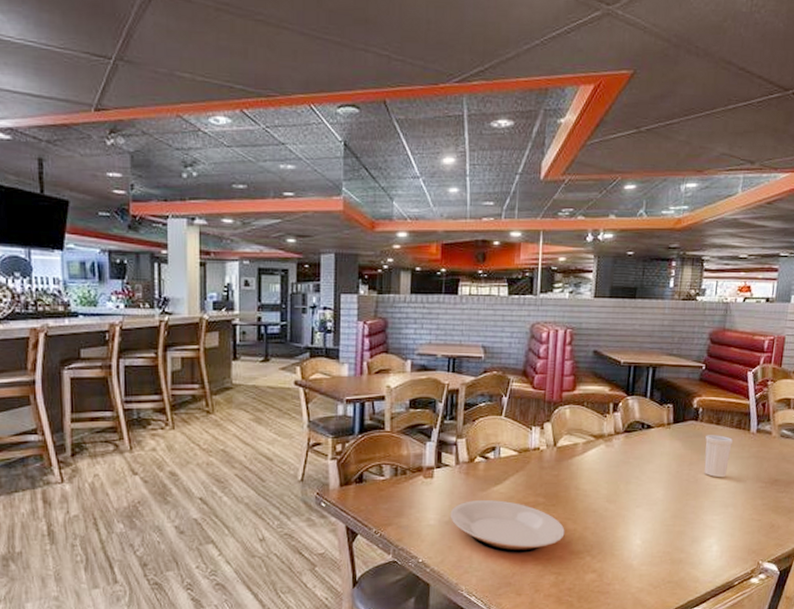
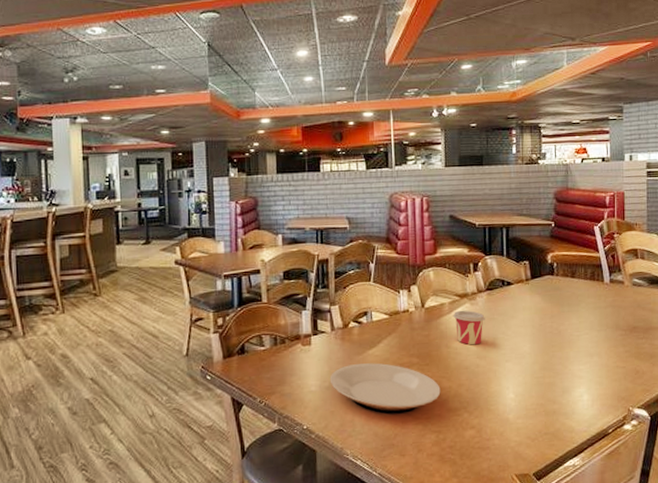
cup: none [586,452,620,488] -> present [453,310,485,345]
cup: present [704,435,734,478] -> none [563,287,590,329]

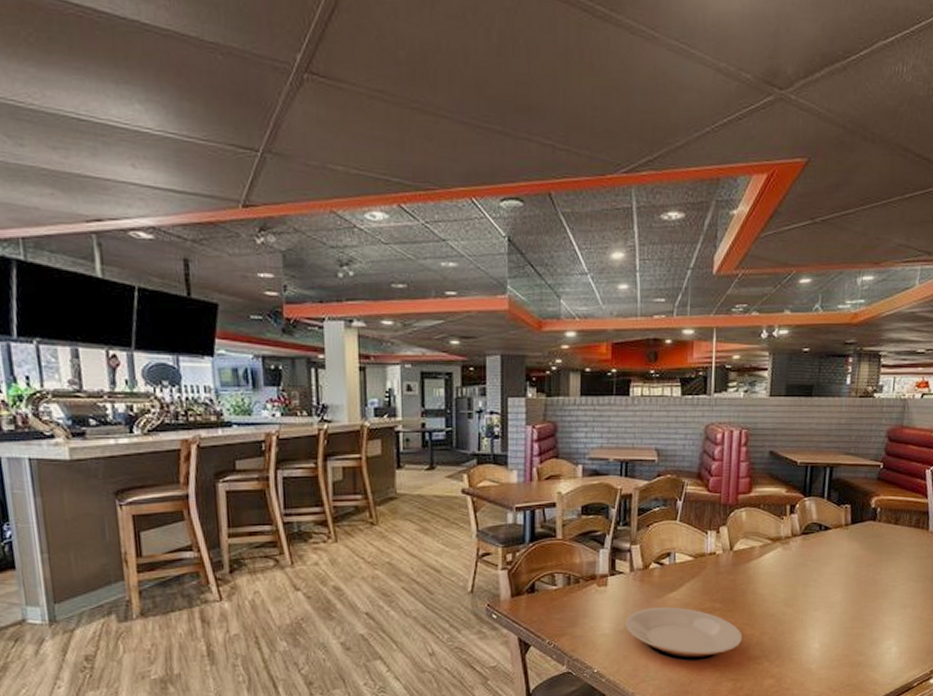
cup: present [453,310,485,345] -> none [762,555,797,592]

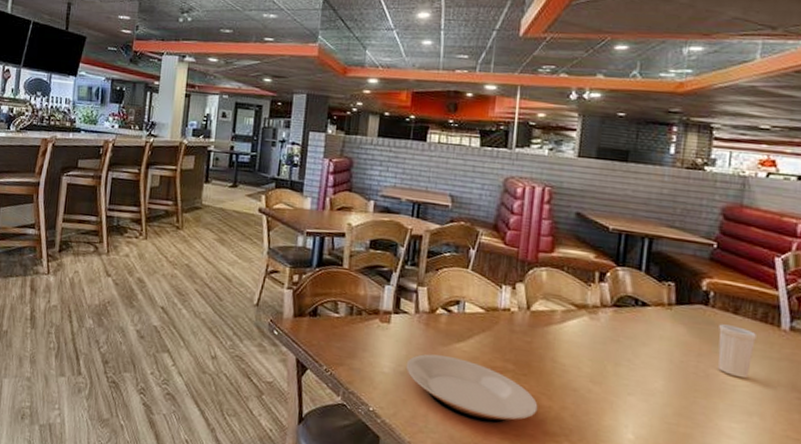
cup: none [882,535,912,579] -> present [717,324,758,379]

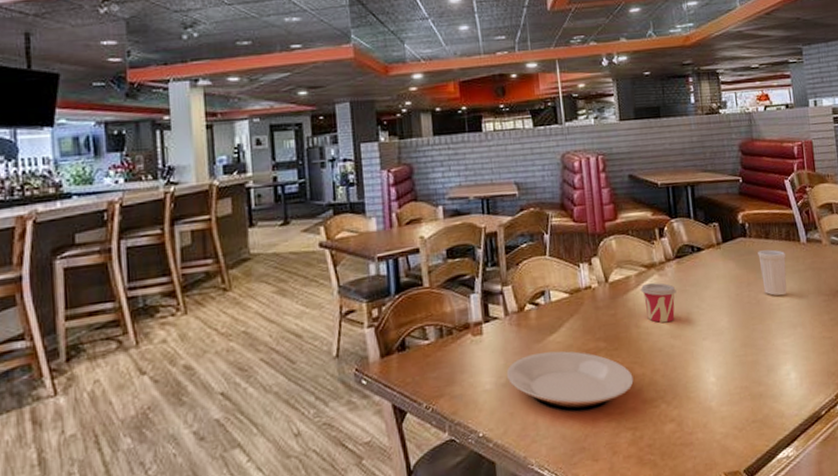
cup: none [565,323,607,367] -> present [640,282,677,323]

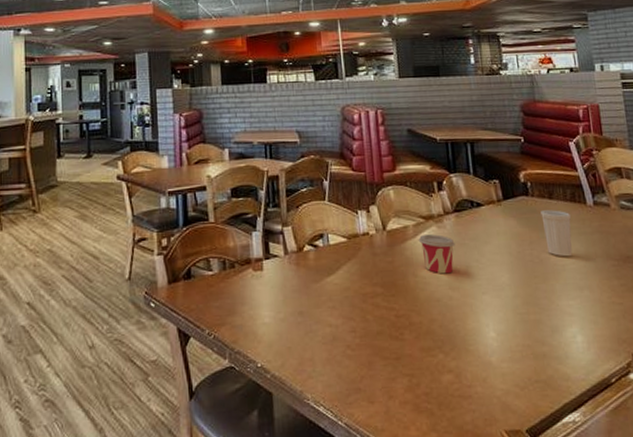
plate: present [506,351,634,411] -> none [284,292,411,353]

